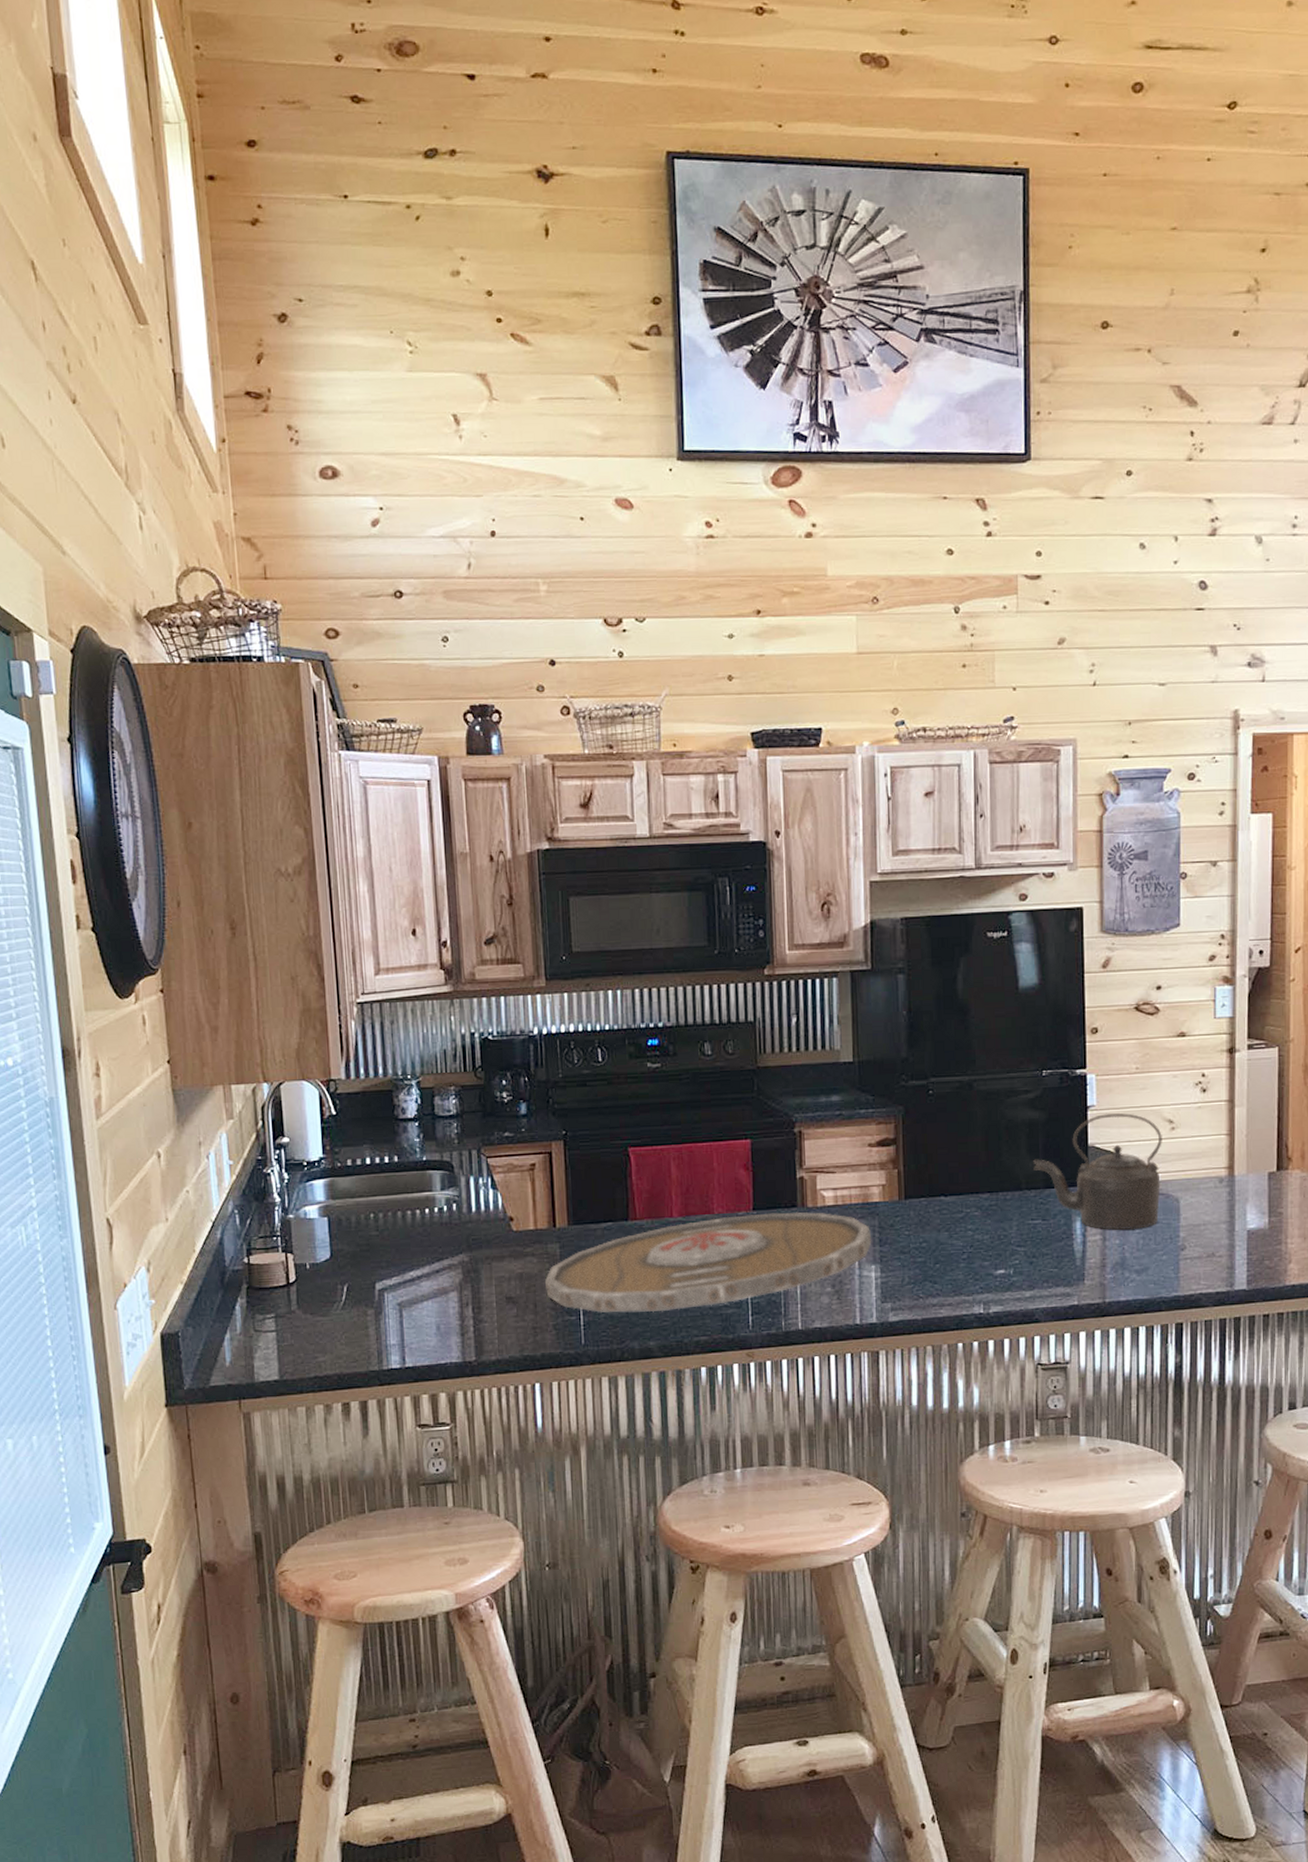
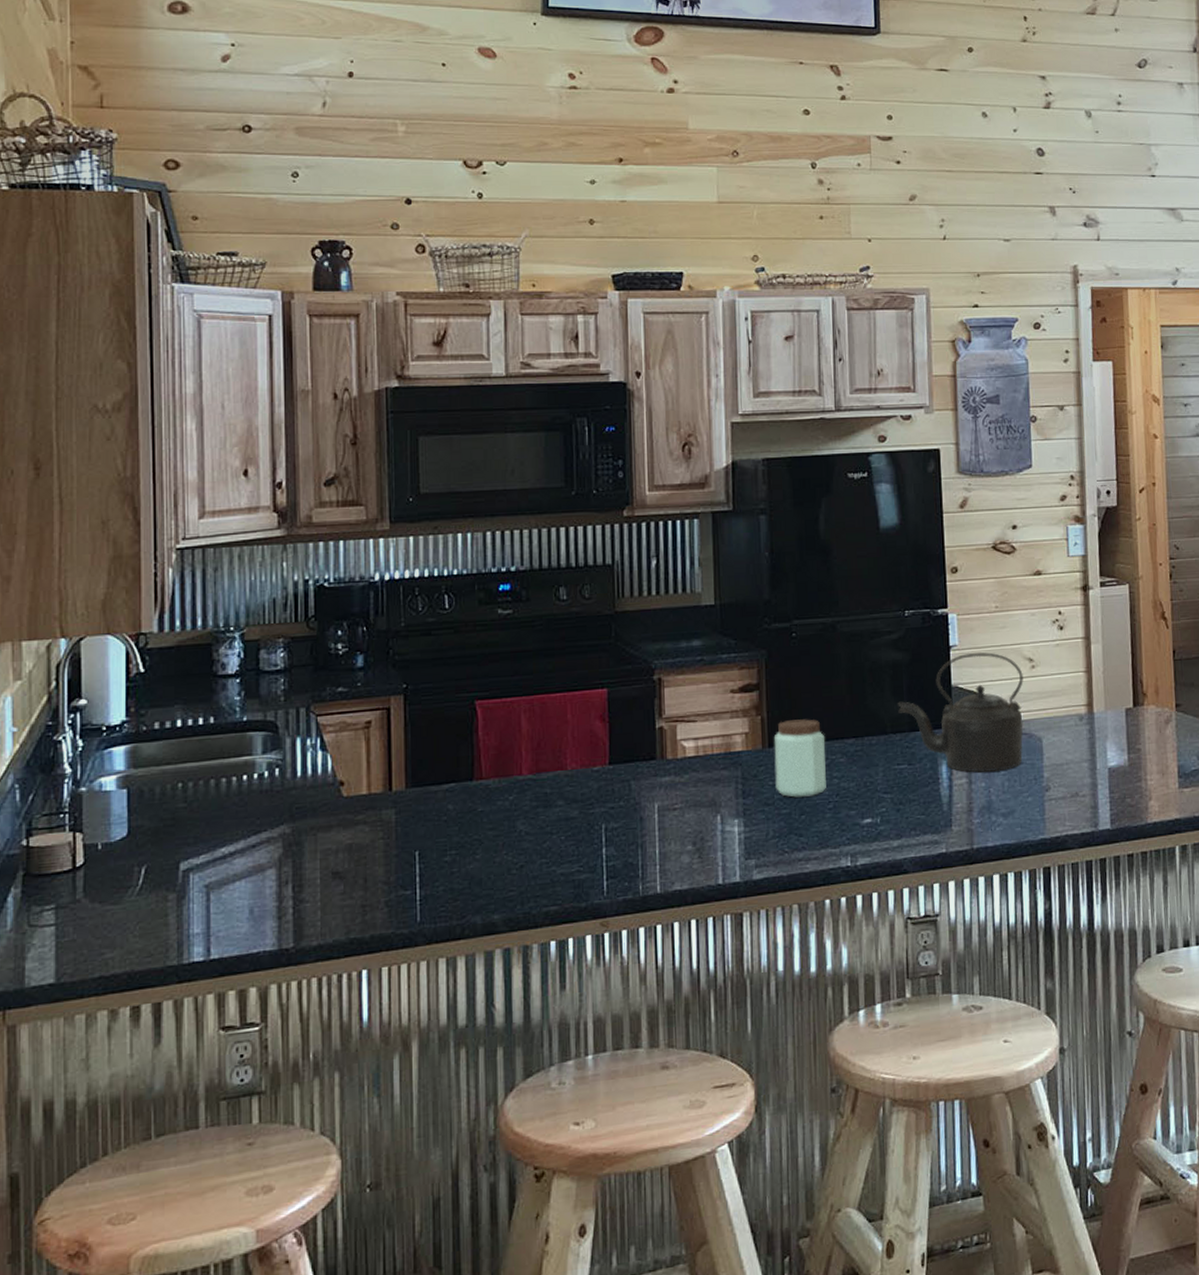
serving tray: present [545,1212,872,1313] -> none [378,764,735,885]
peanut butter: none [910,1173,961,1247] -> present [773,719,826,798]

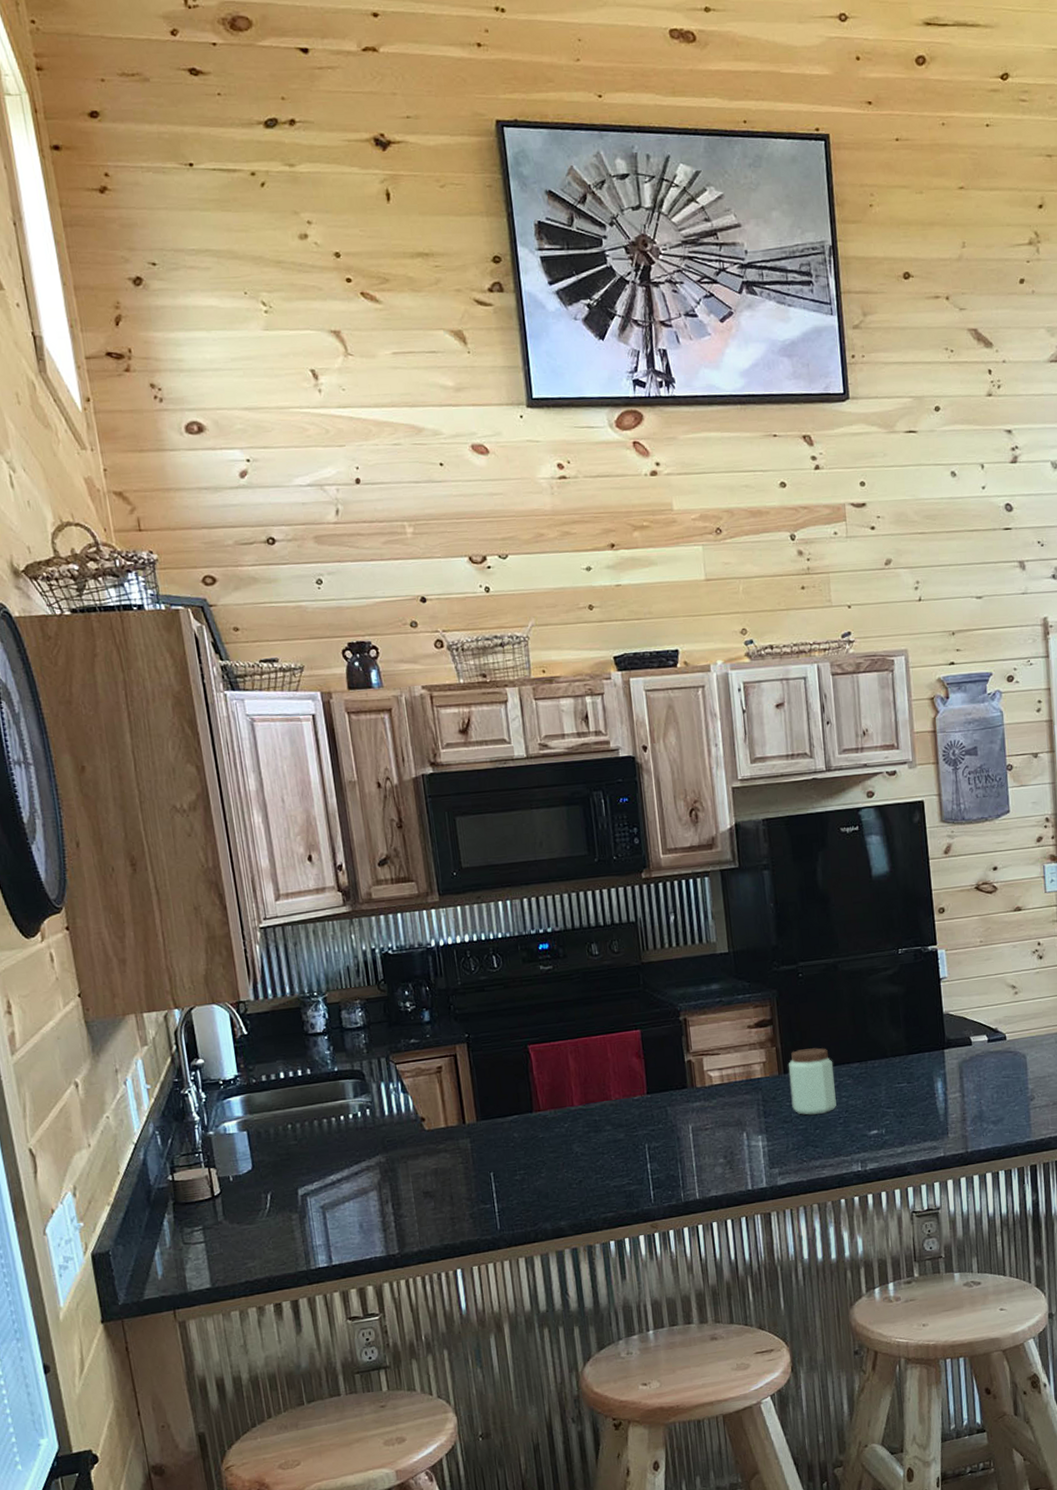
kettle: present [898,652,1024,773] -> none [896,982,1010,1087]

